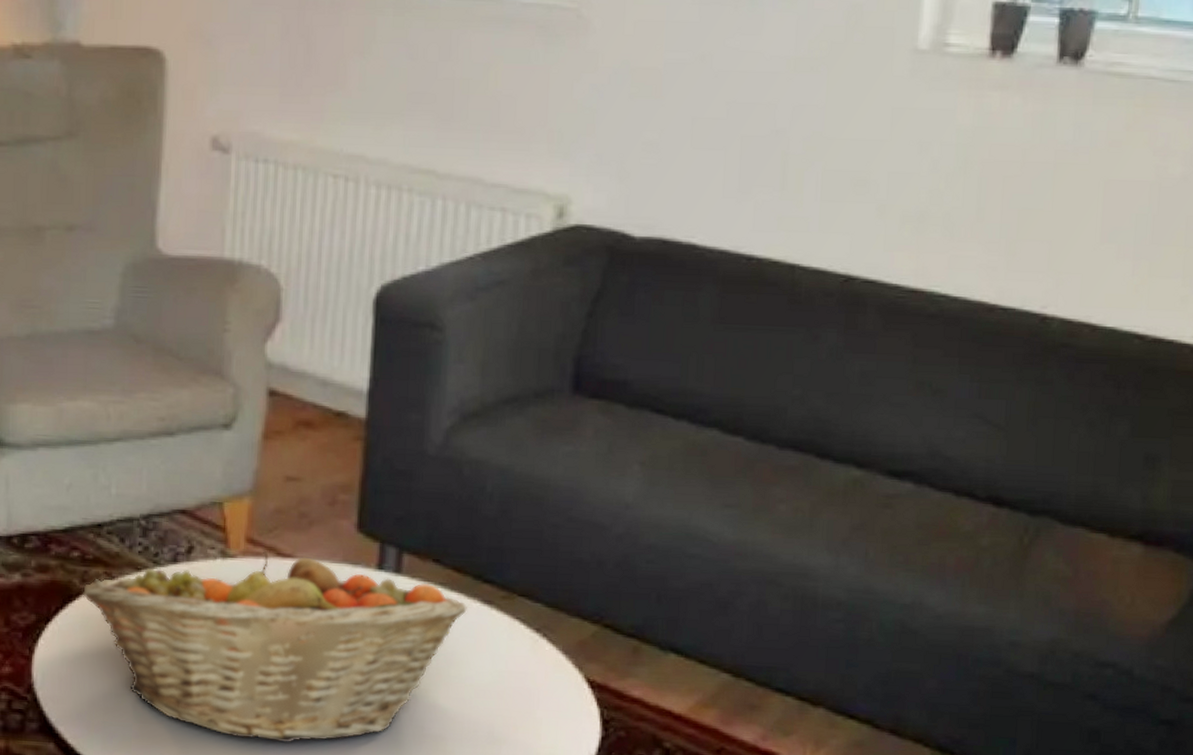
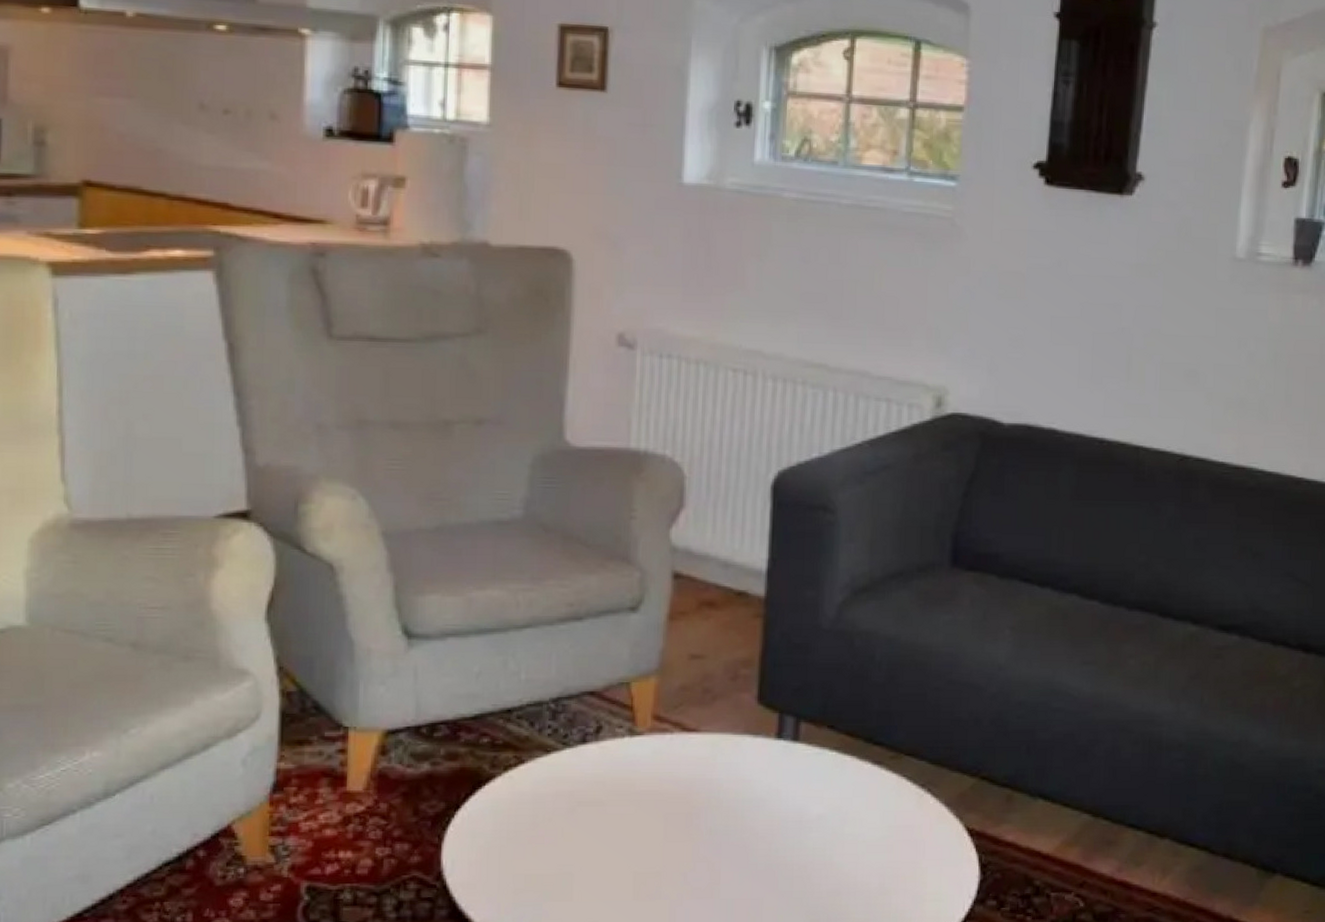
fruit basket: present [83,550,467,743] -> none [493,726,859,910]

